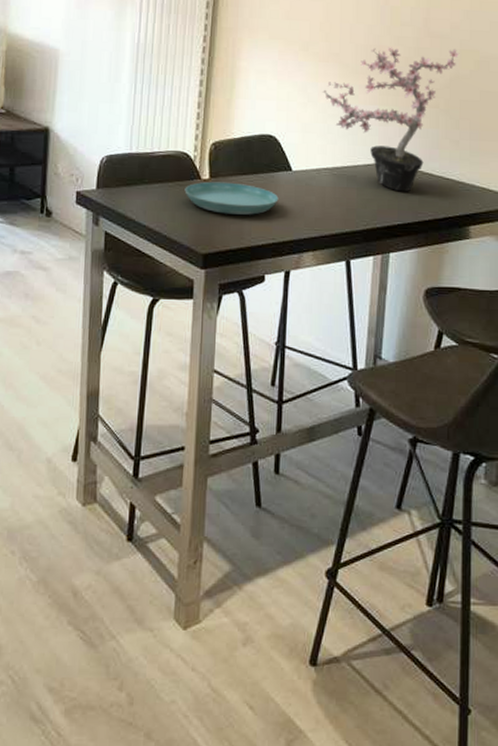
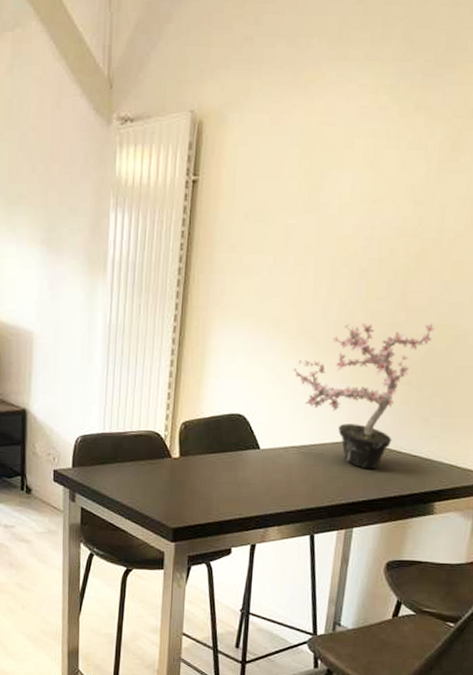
saucer: present [184,181,279,215] -> none [155,460,246,492]

